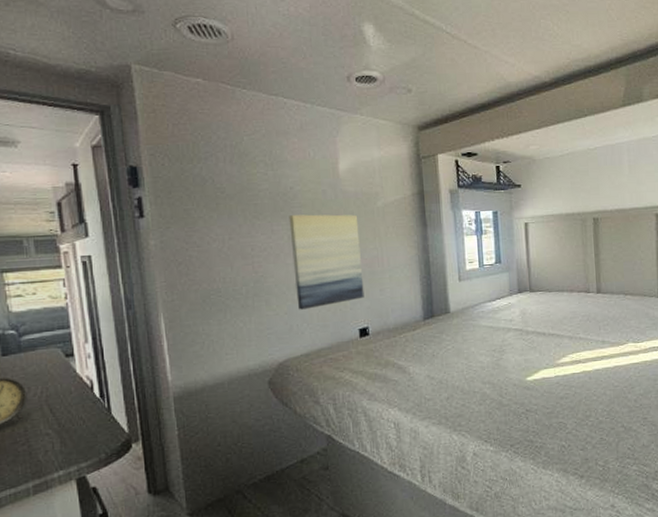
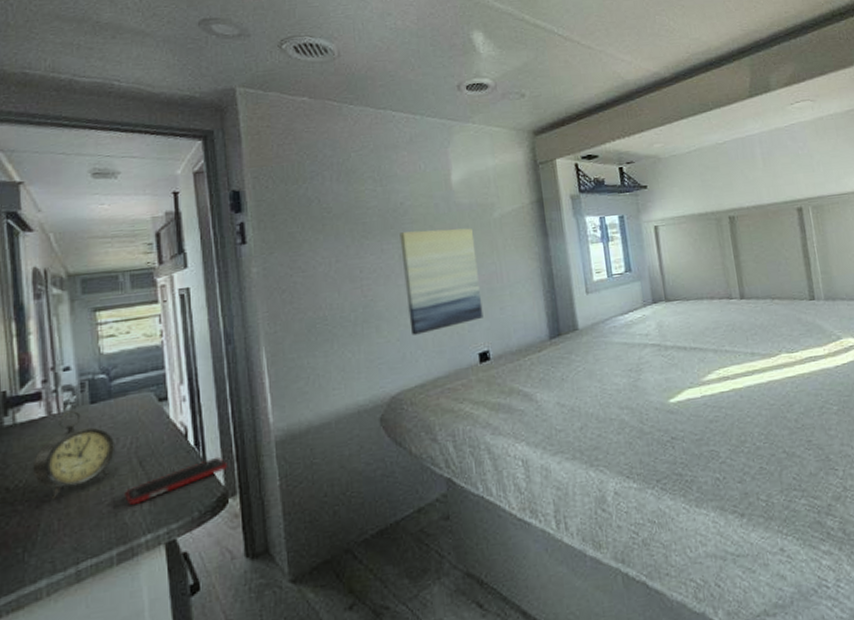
cell phone: none [37,408,130,446] -> present [124,457,227,506]

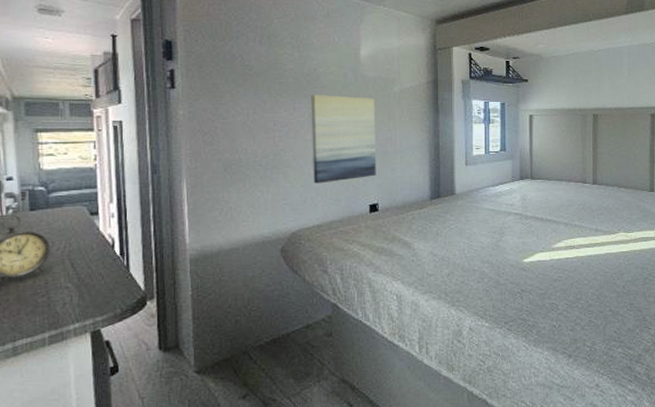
cell phone: present [124,457,227,506] -> none [57,266,147,299]

